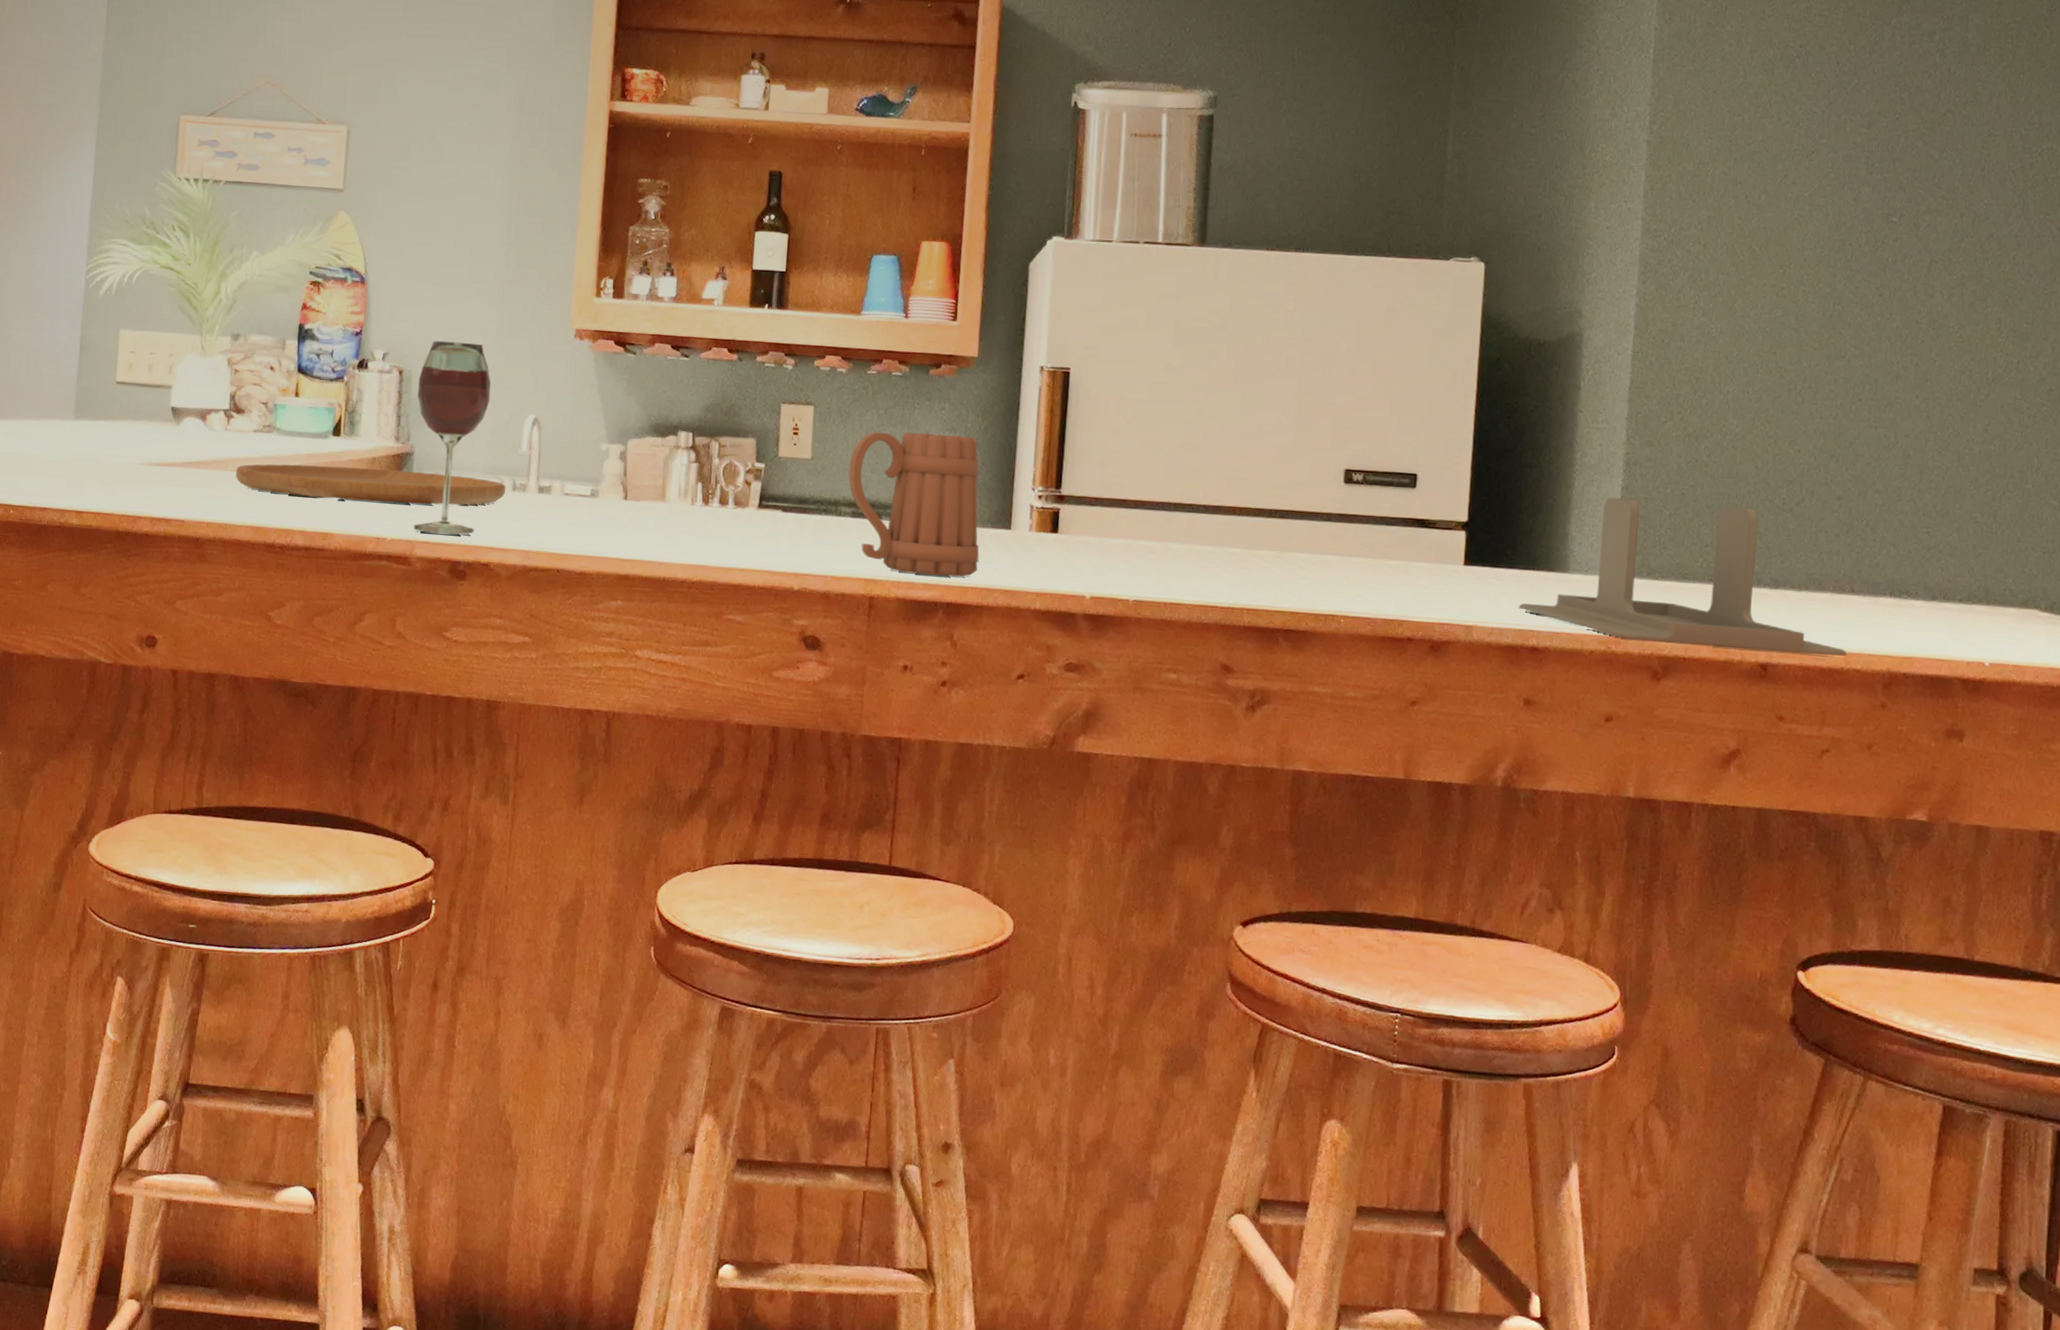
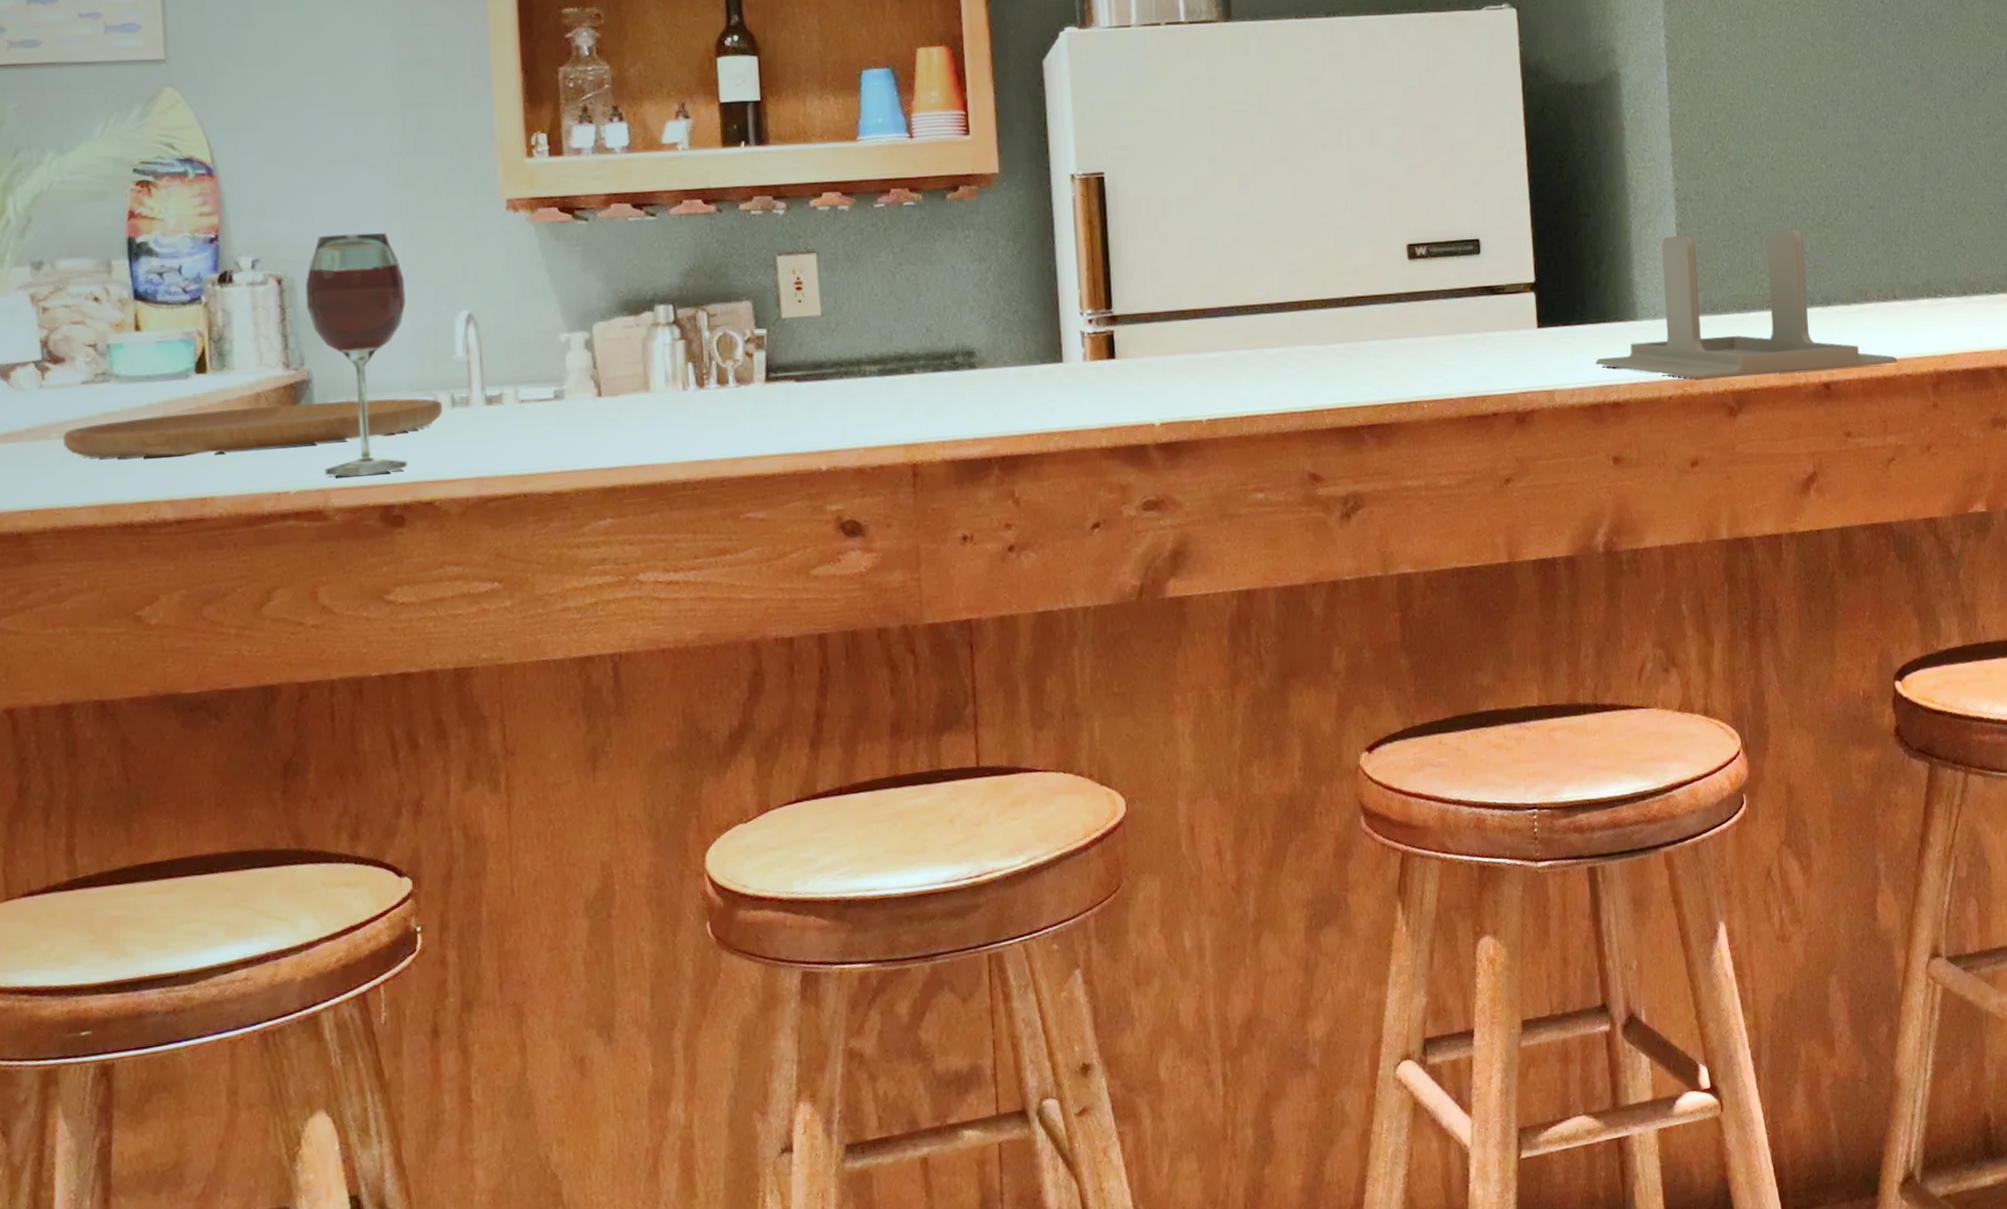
beer mug: present [848,432,979,577] -> none [867,265,1032,430]

